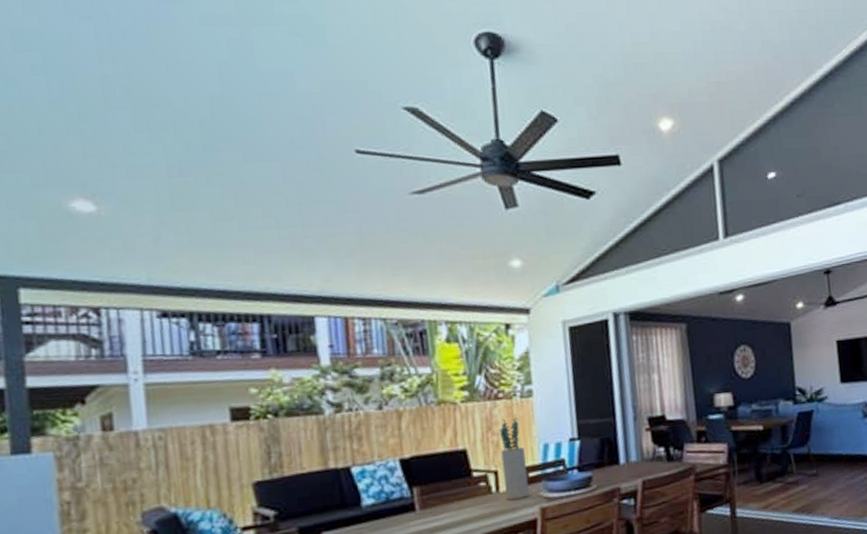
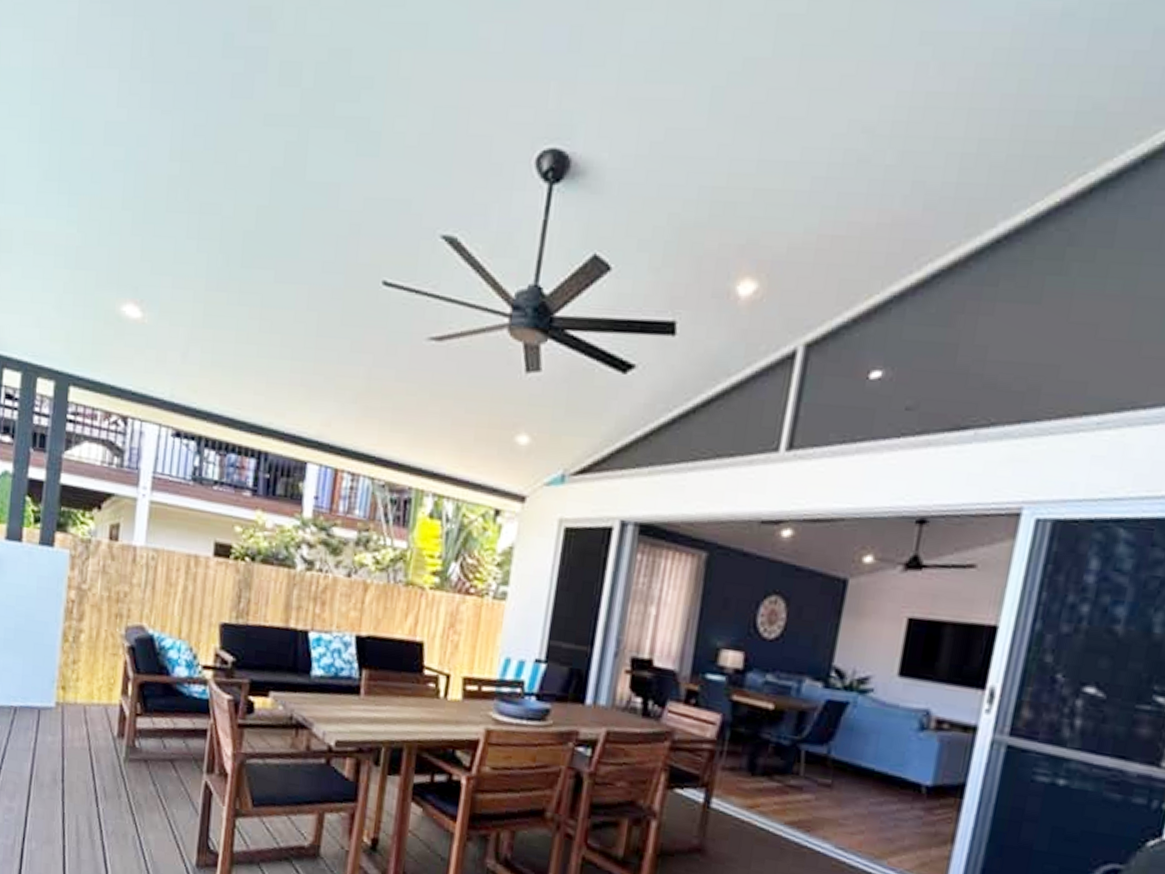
vase: present [499,414,529,500] -> none [452,616,486,713]

